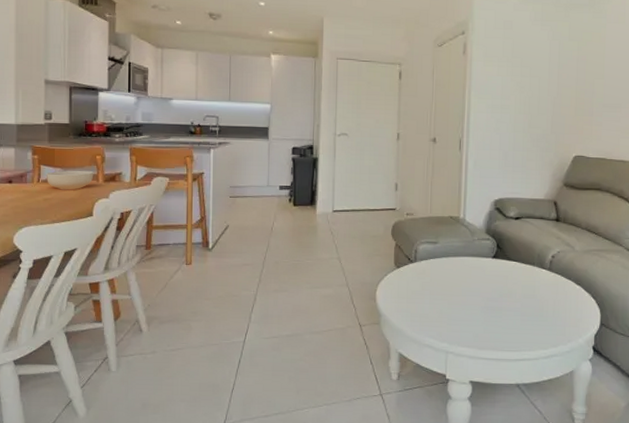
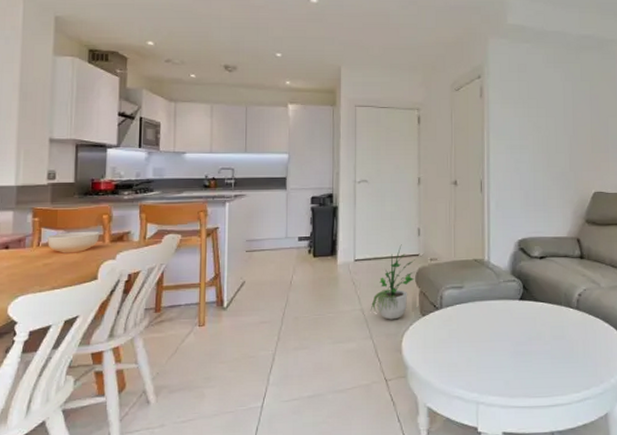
potted plant: none [347,198,392,270] -> present [370,244,415,320]

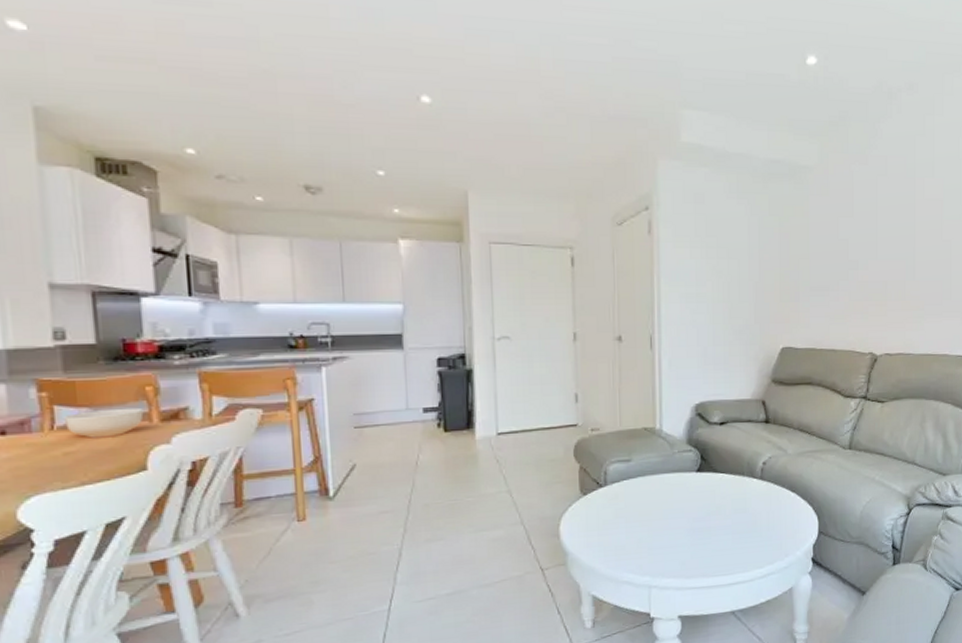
potted plant: present [370,244,415,320] -> none [519,413,573,502]

